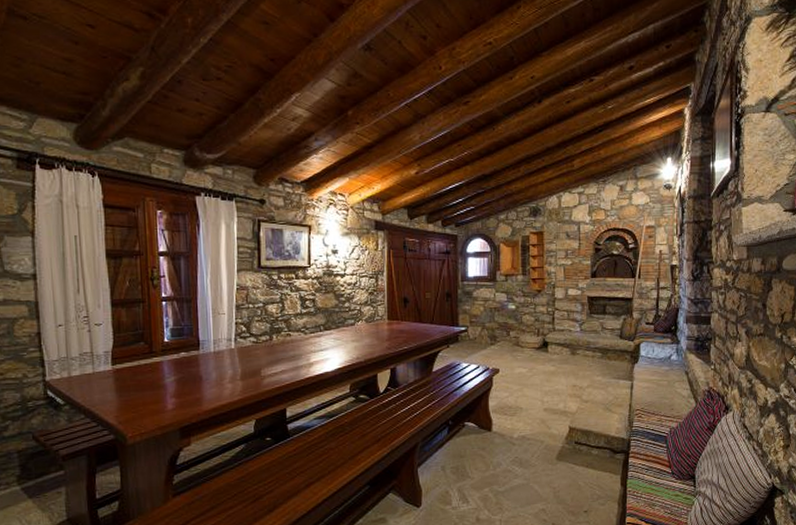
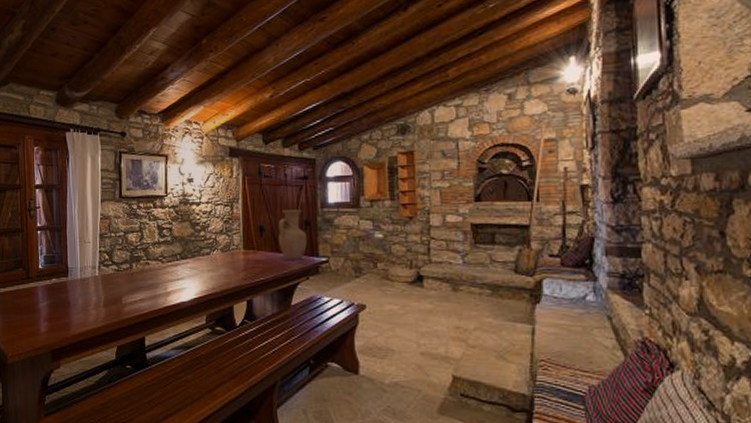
amphora: none [422,282,448,331] -> present [278,209,307,261]

